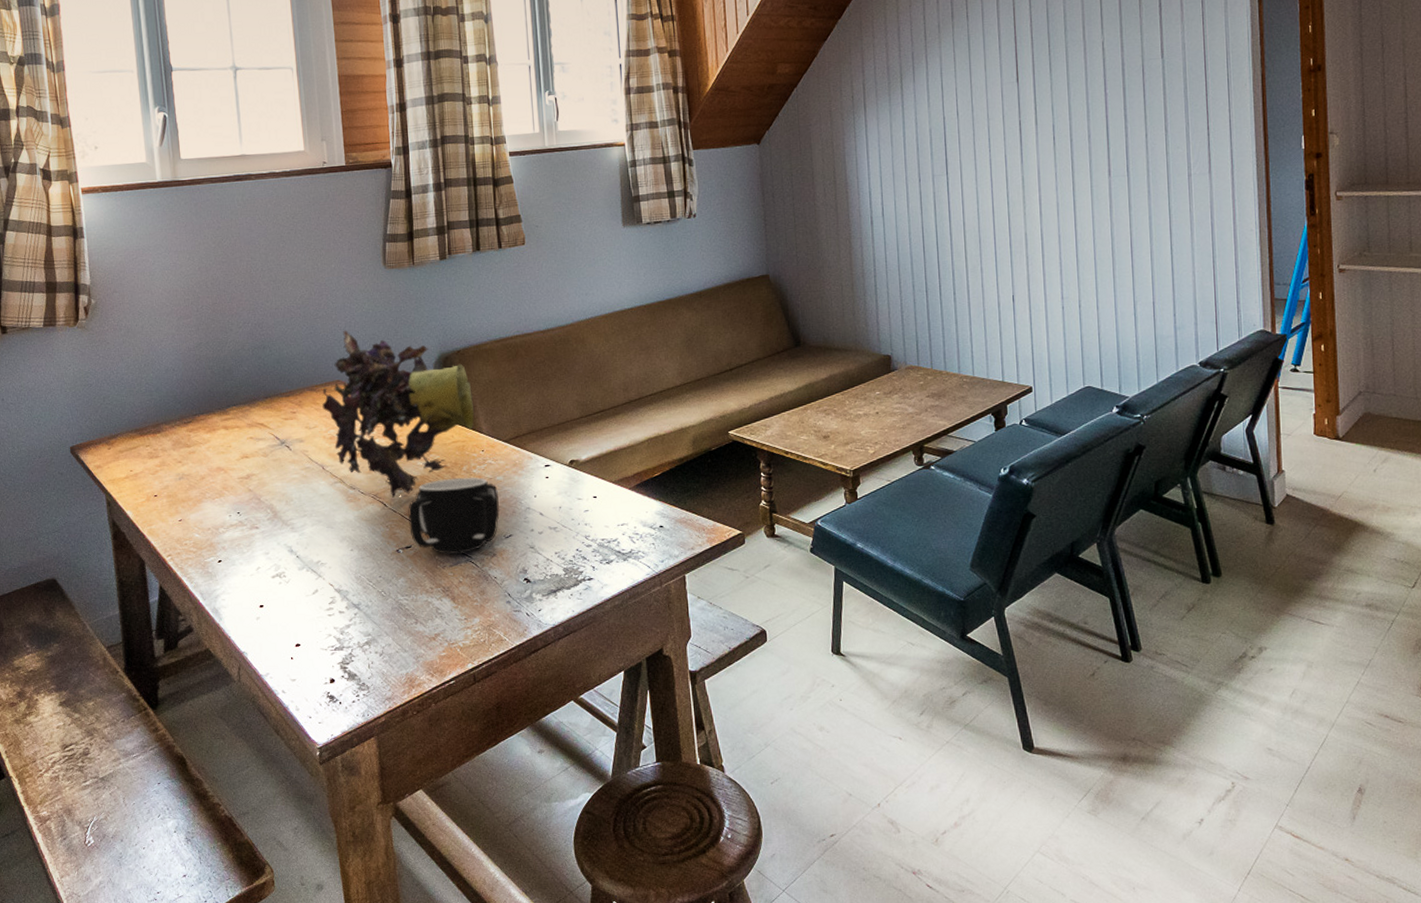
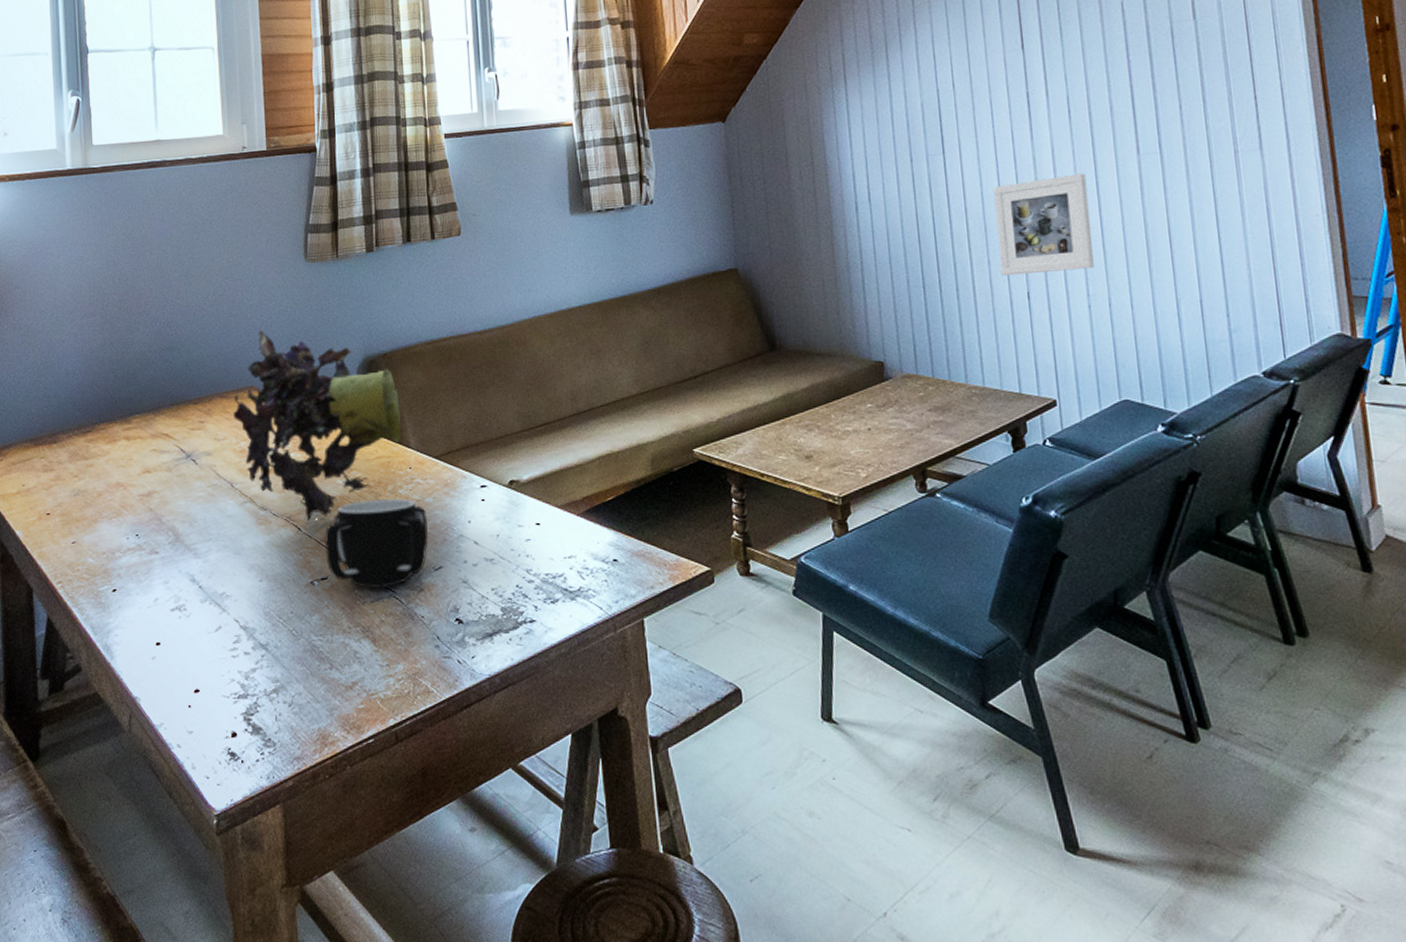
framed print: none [987,192,1068,282] -> present [993,173,1094,276]

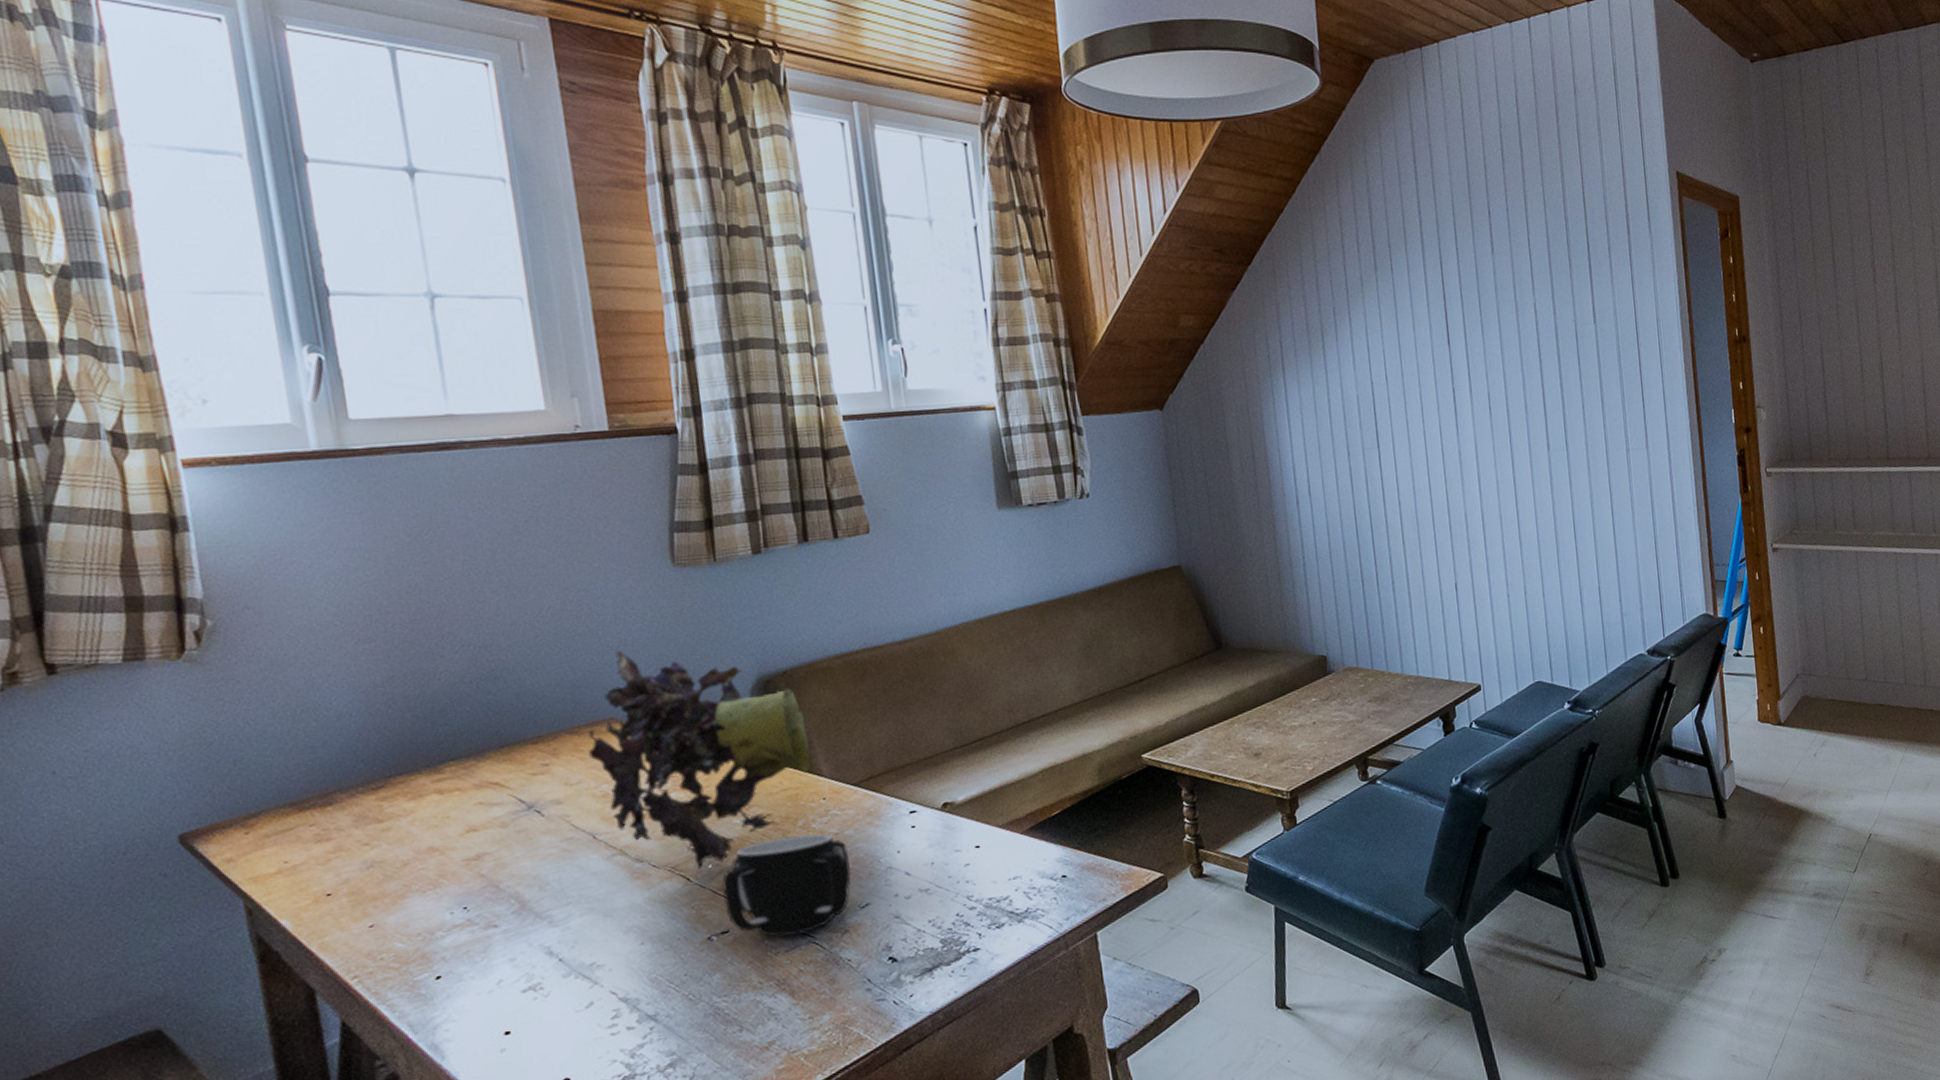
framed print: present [993,173,1094,276] -> none [1423,468,1512,568]

